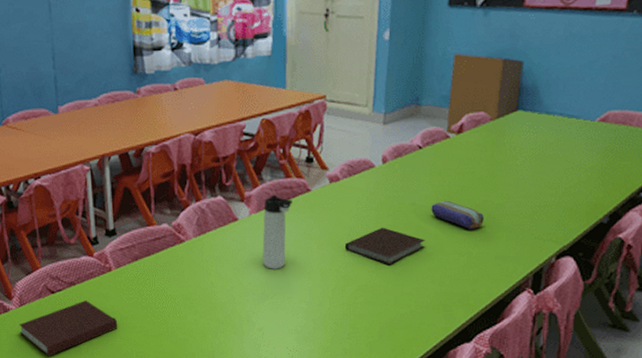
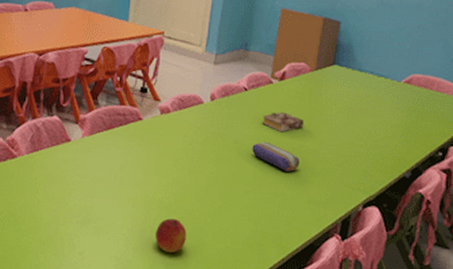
thermos bottle: present [262,194,293,269] -> none [90,119,125,194]
apple: none [335,288,368,322] -> present [155,218,187,254]
notebook: present [344,227,425,265] -> none [169,161,244,200]
book: none [440,167,486,189] -> present [262,112,304,133]

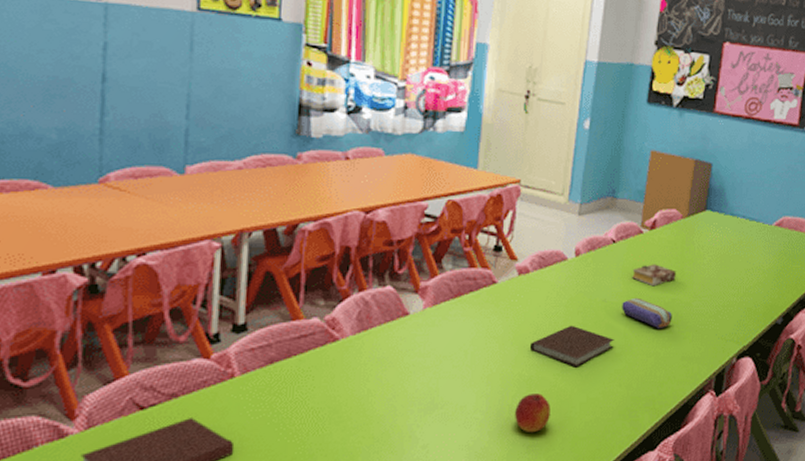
notebook: none [169,161,244,200] -> present [529,325,614,368]

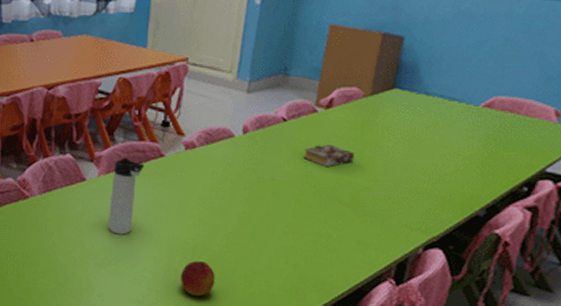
thermos bottle: none [435,286,476,373] -> present [108,157,145,235]
notebook: present [529,325,614,368] -> none [195,200,282,241]
pencil case: present [622,297,672,329] -> none [291,177,348,212]

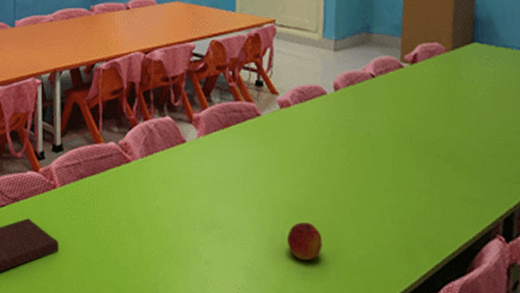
thermos bottle: present [108,157,145,235] -> none [210,117,243,197]
book: present [303,144,354,168] -> none [395,99,445,122]

